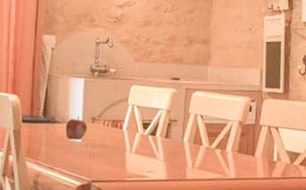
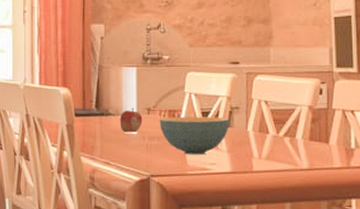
cereal bowl: none [102,126,168,163] -> present [159,116,229,155]

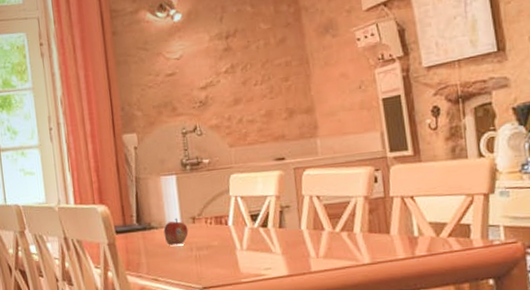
cereal bowl: present [159,116,229,155] -> none [206,218,282,262]

